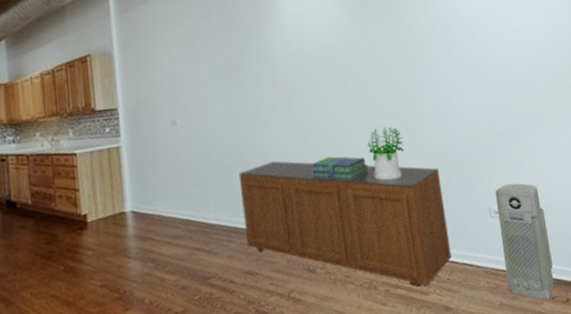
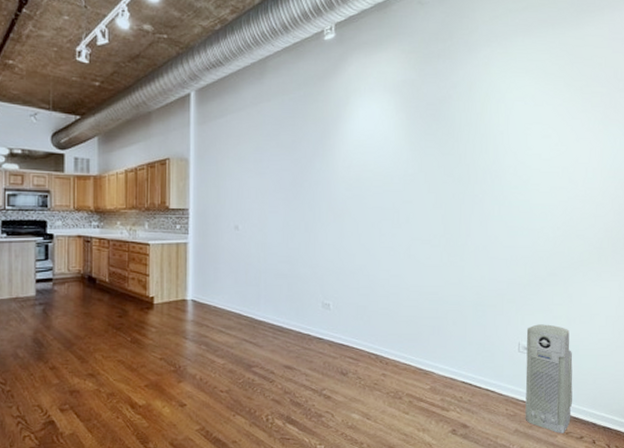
sideboard: present [238,160,452,287] -> none [289,273,476,404]
stack of books: present [311,156,368,179] -> none [355,276,408,299]
potted plant: present [367,127,405,180] -> none [410,256,446,304]

